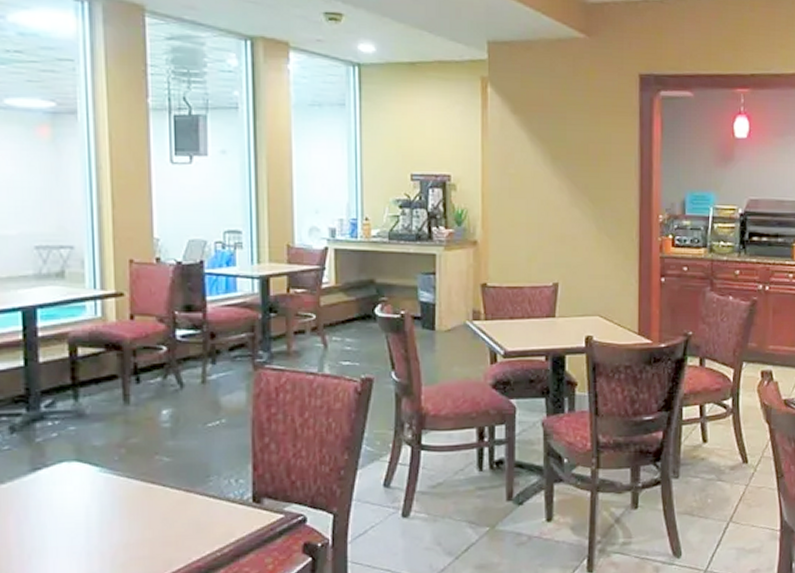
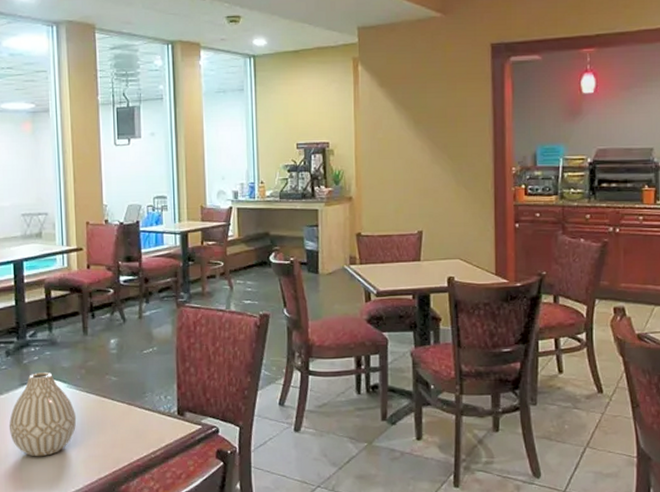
vase: none [13,453,113,563] -> present [8,372,77,457]

